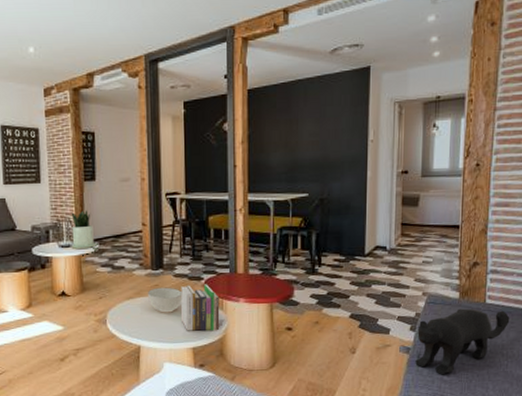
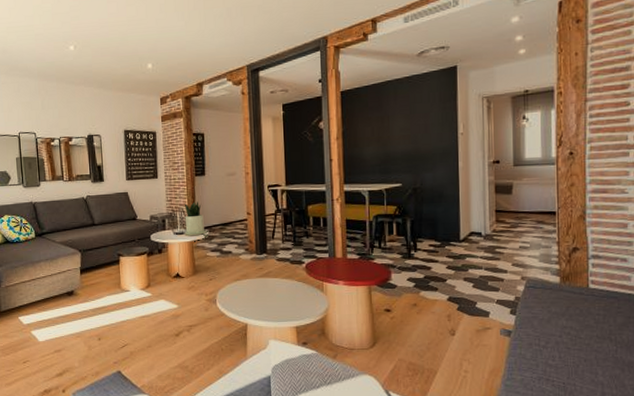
bowl: present [147,287,183,313] -> none [252,270,285,294]
books: present [180,284,220,331] -> none [284,267,321,312]
cat: present [415,308,510,375] -> none [517,293,616,359]

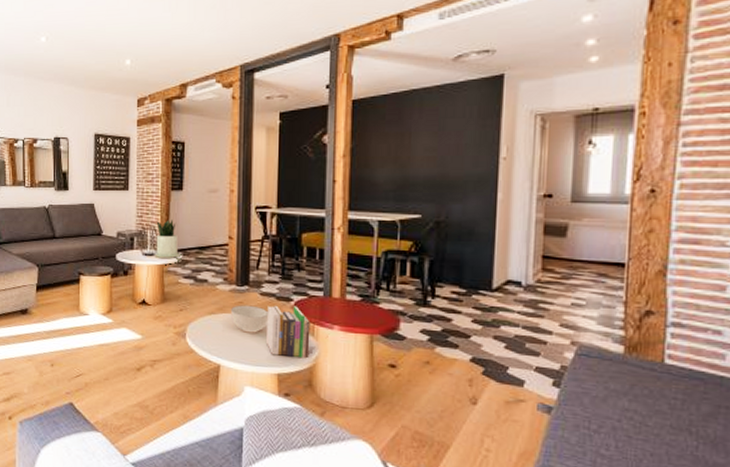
bowl: none [252,270,285,294] -> present [230,305,269,333]
books: none [284,267,321,312] -> present [265,305,310,359]

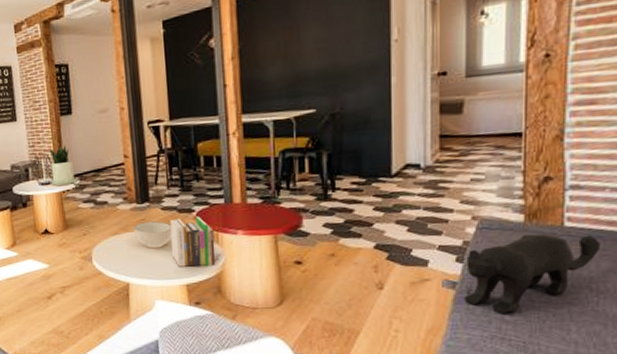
cat: none [559,366,702,448] -> present [464,233,601,314]

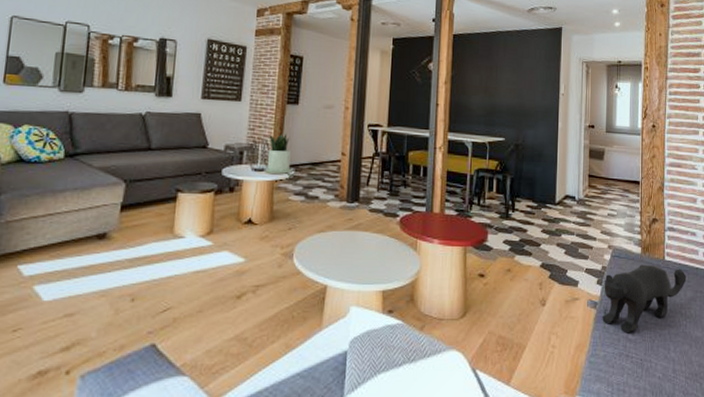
bowl: present [133,221,173,249] -> none [339,222,377,250]
books: present [170,216,216,267] -> none [372,221,414,274]

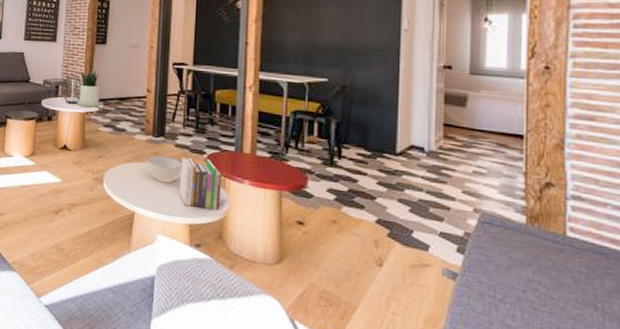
bowl: none [339,222,377,250] -> present [146,155,183,183]
books: none [372,221,414,274] -> present [178,157,222,211]
cat: present [602,264,687,333] -> none [465,236,605,318]

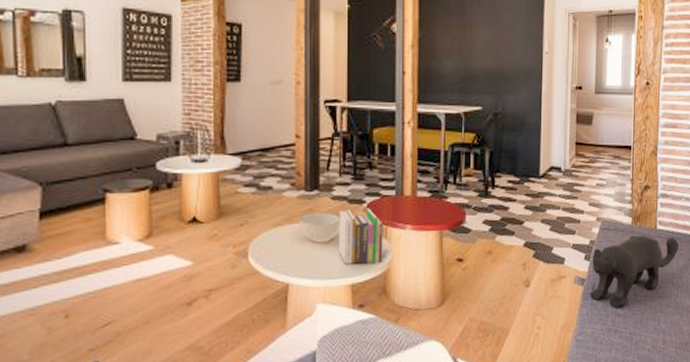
planter: present [77,70,101,108] -> none [207,117,239,165]
cat: none [465,236,605,318] -> present [590,235,679,308]

